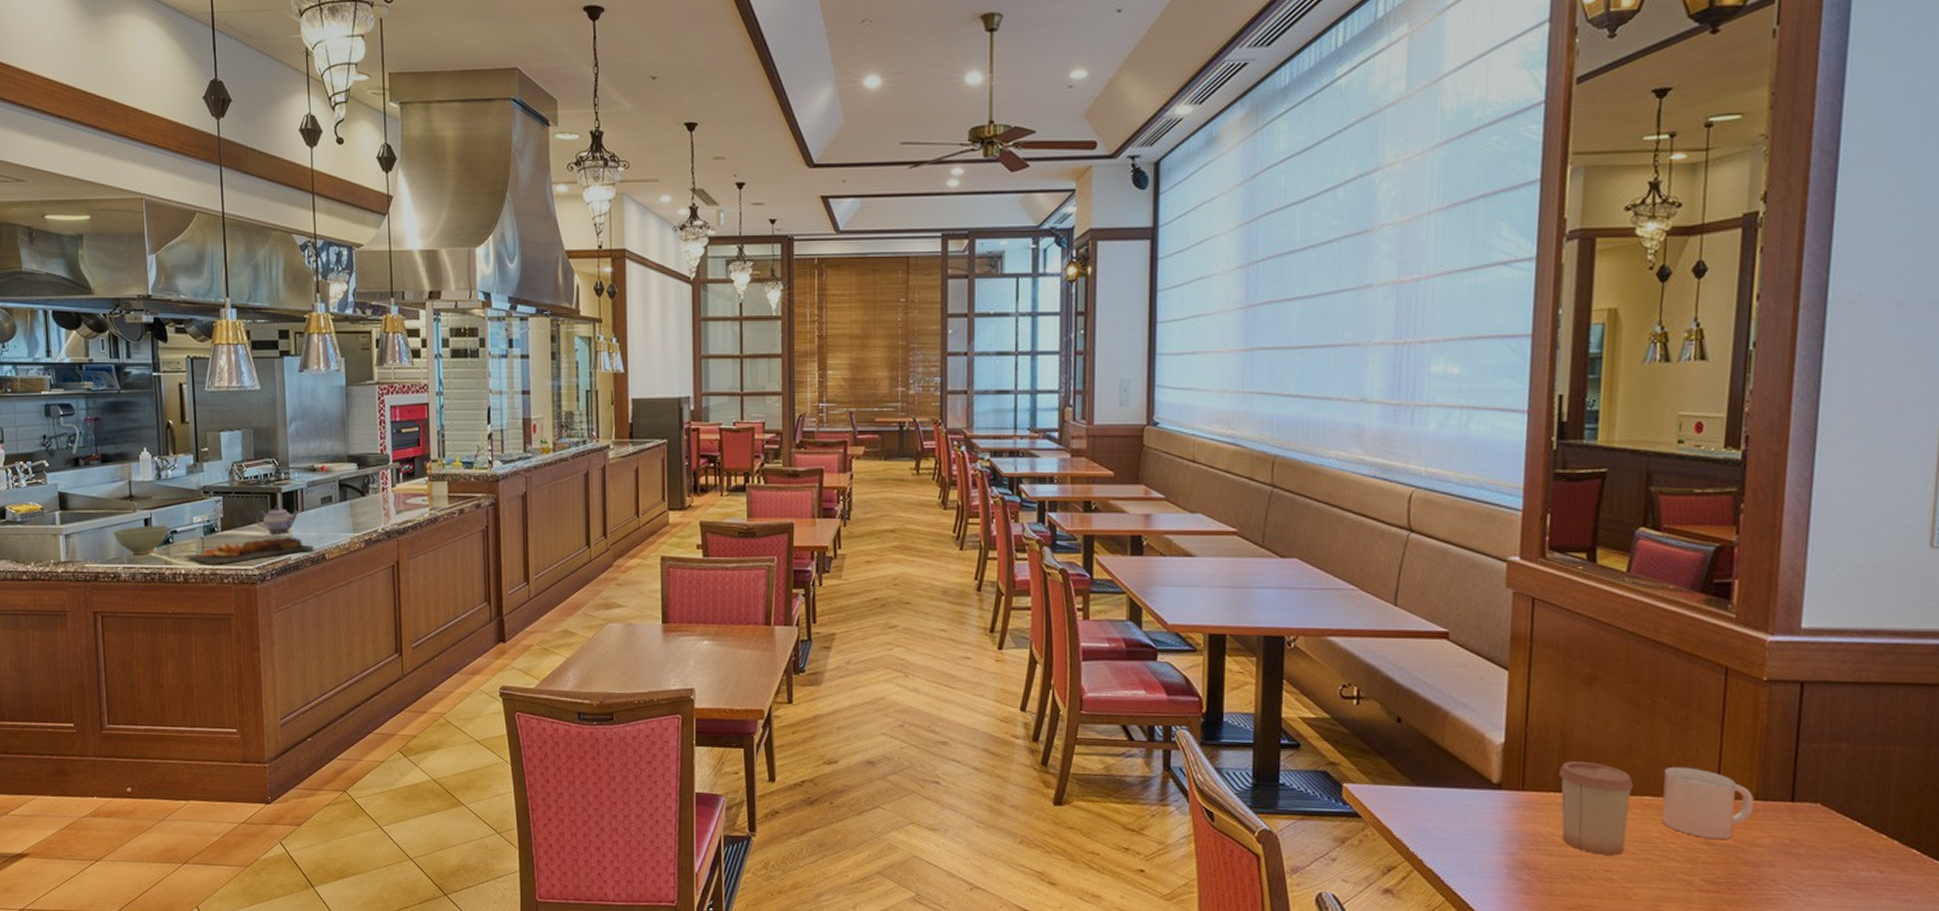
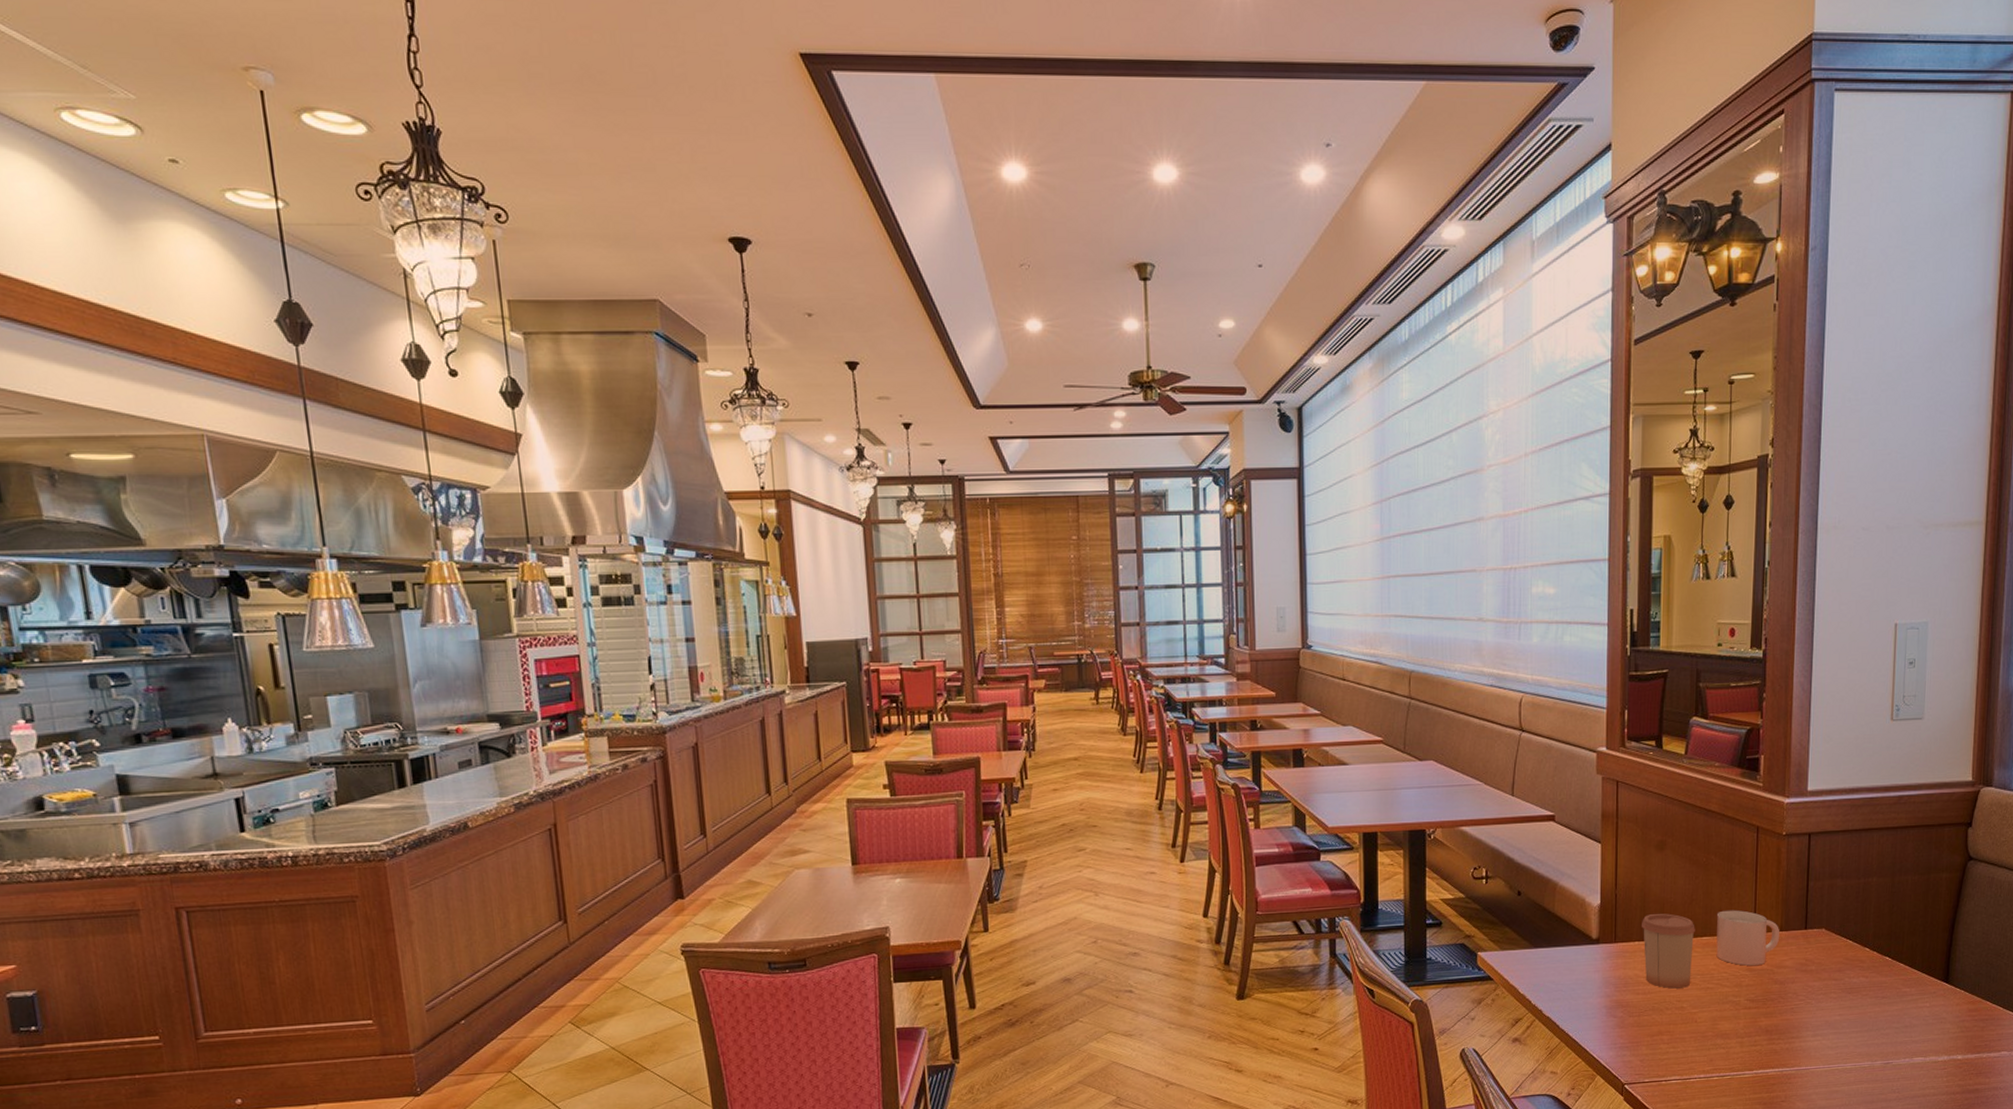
bowl: present [112,526,168,555] -> none [193,805,268,839]
food platter: present [184,537,315,567] -> none [290,806,455,846]
teapot: present [256,506,300,534] -> none [378,774,433,805]

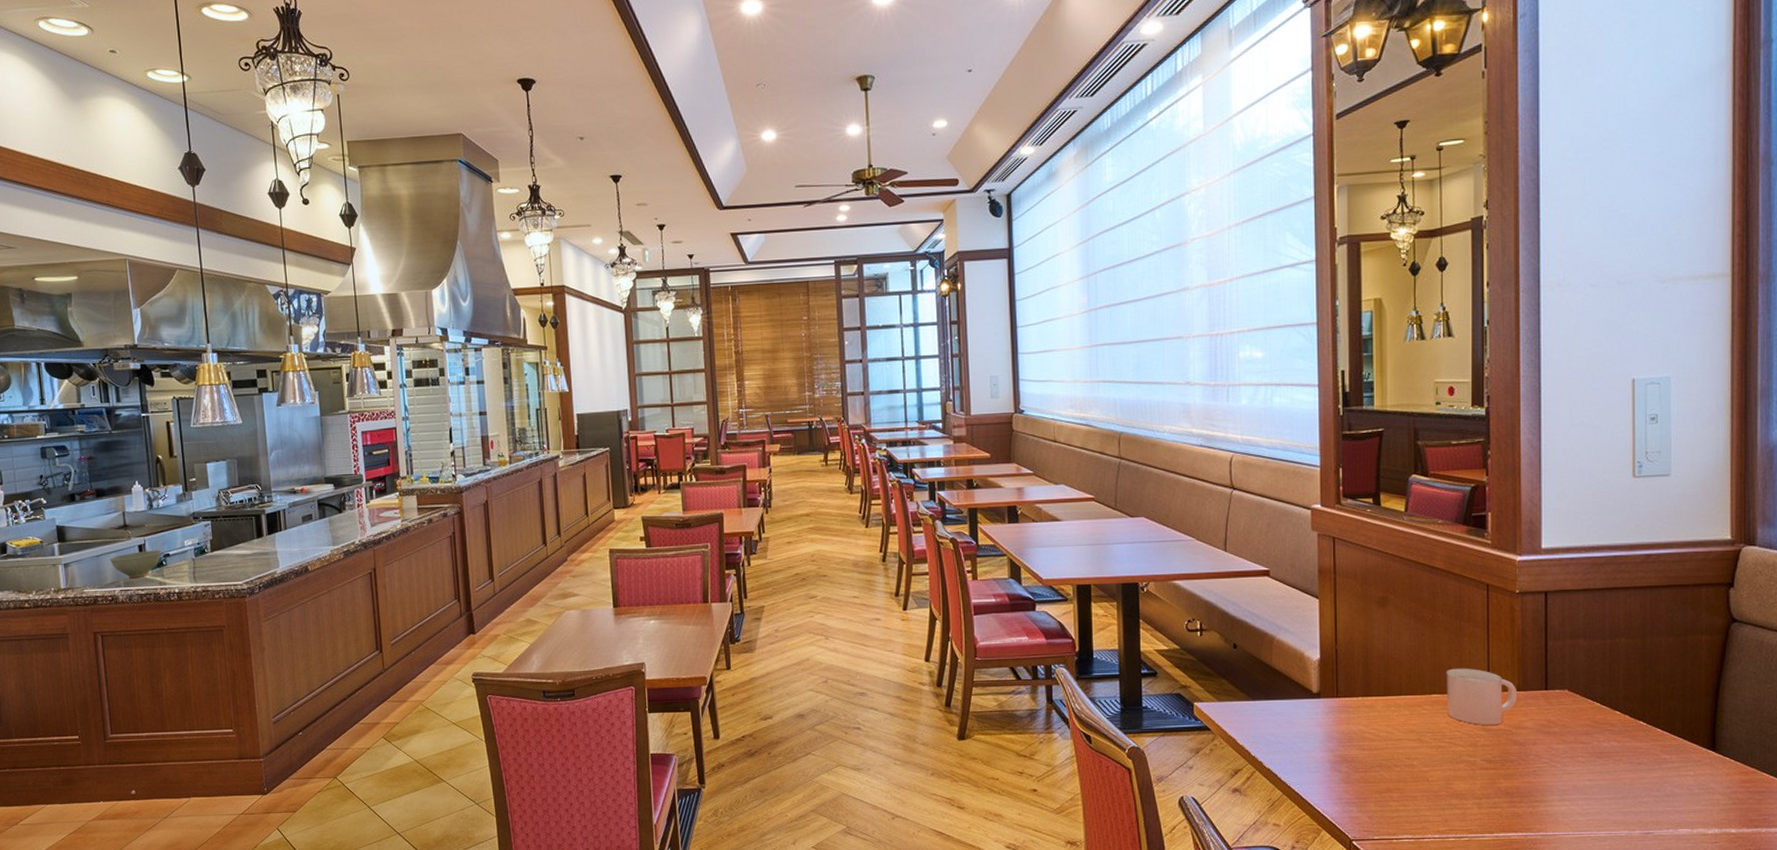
bowl: none [193,805,268,839] -> present [109,550,162,578]
cup: present [1642,913,1695,989] -> none [1365,670,1423,746]

